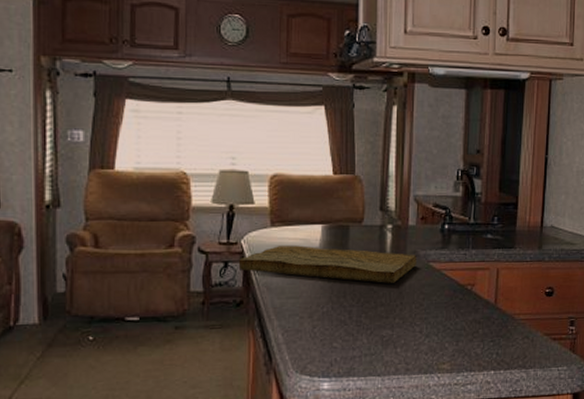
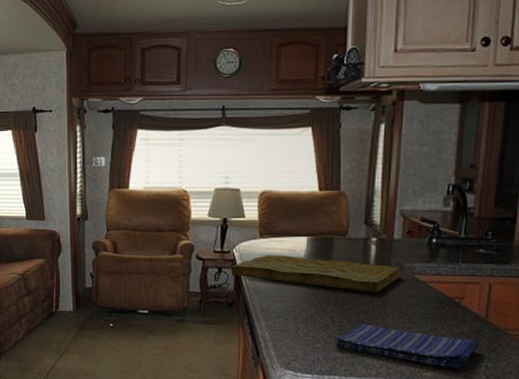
dish towel: none [353,317,490,359] -> present [335,324,479,370]

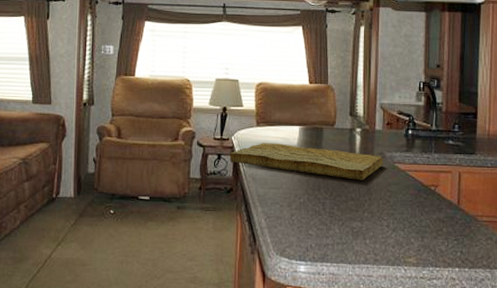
dish towel: present [335,324,479,370] -> none [327,211,454,255]

